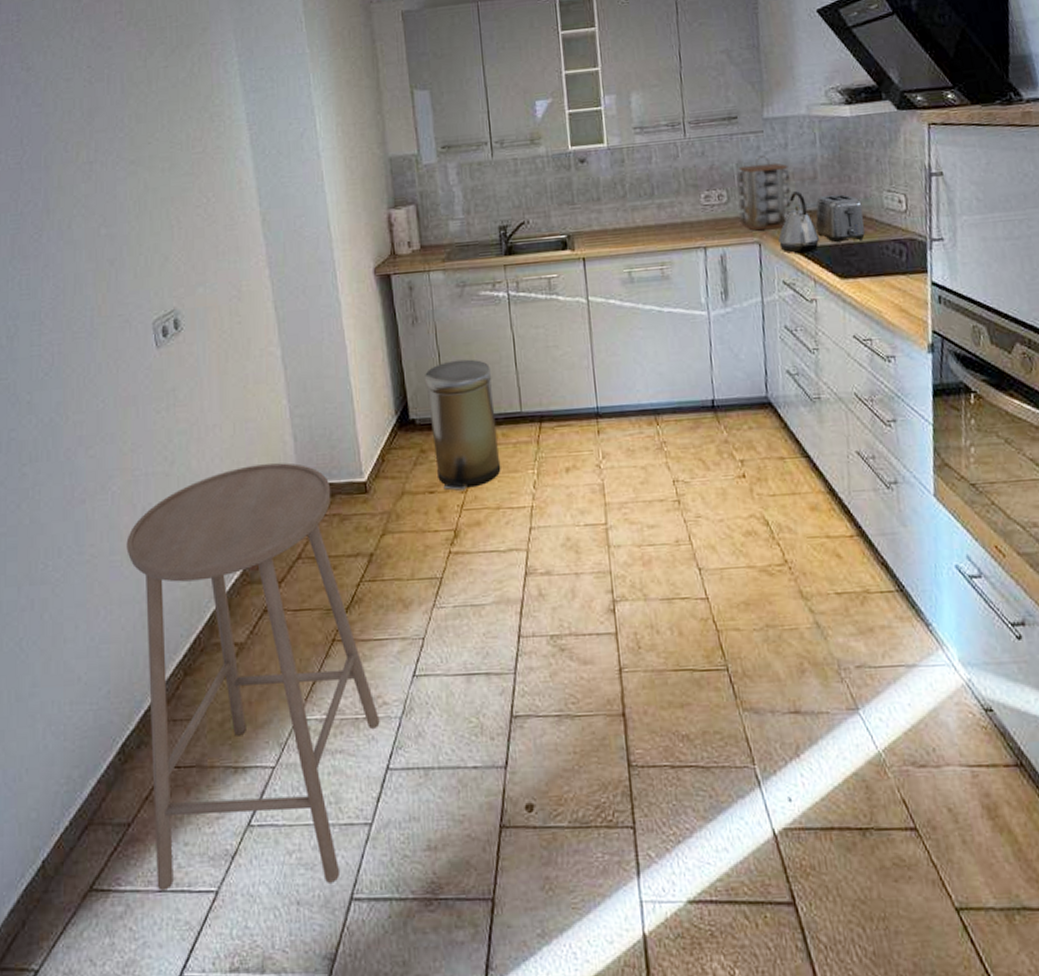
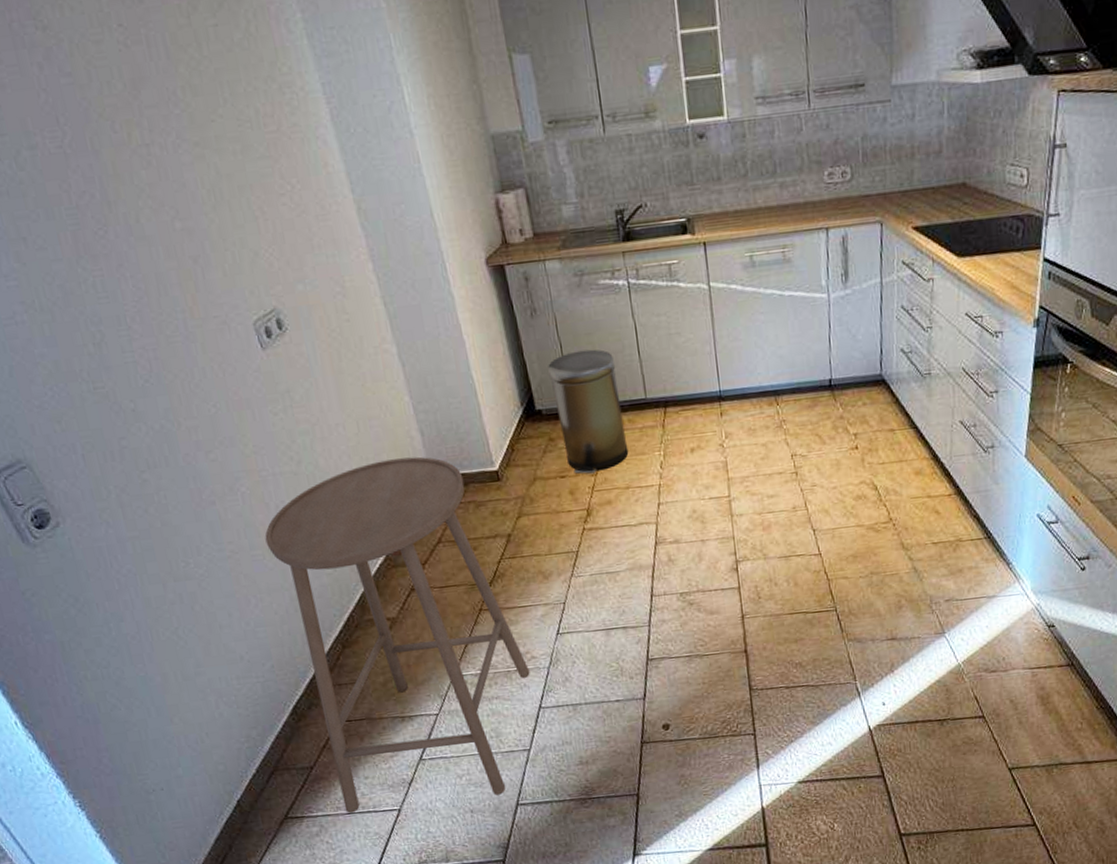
spice rack: present [736,155,791,231] -> none [861,127,915,210]
kettle: present [778,191,820,254] -> none [900,166,941,233]
toaster: present [815,194,865,242] -> none [937,169,986,220]

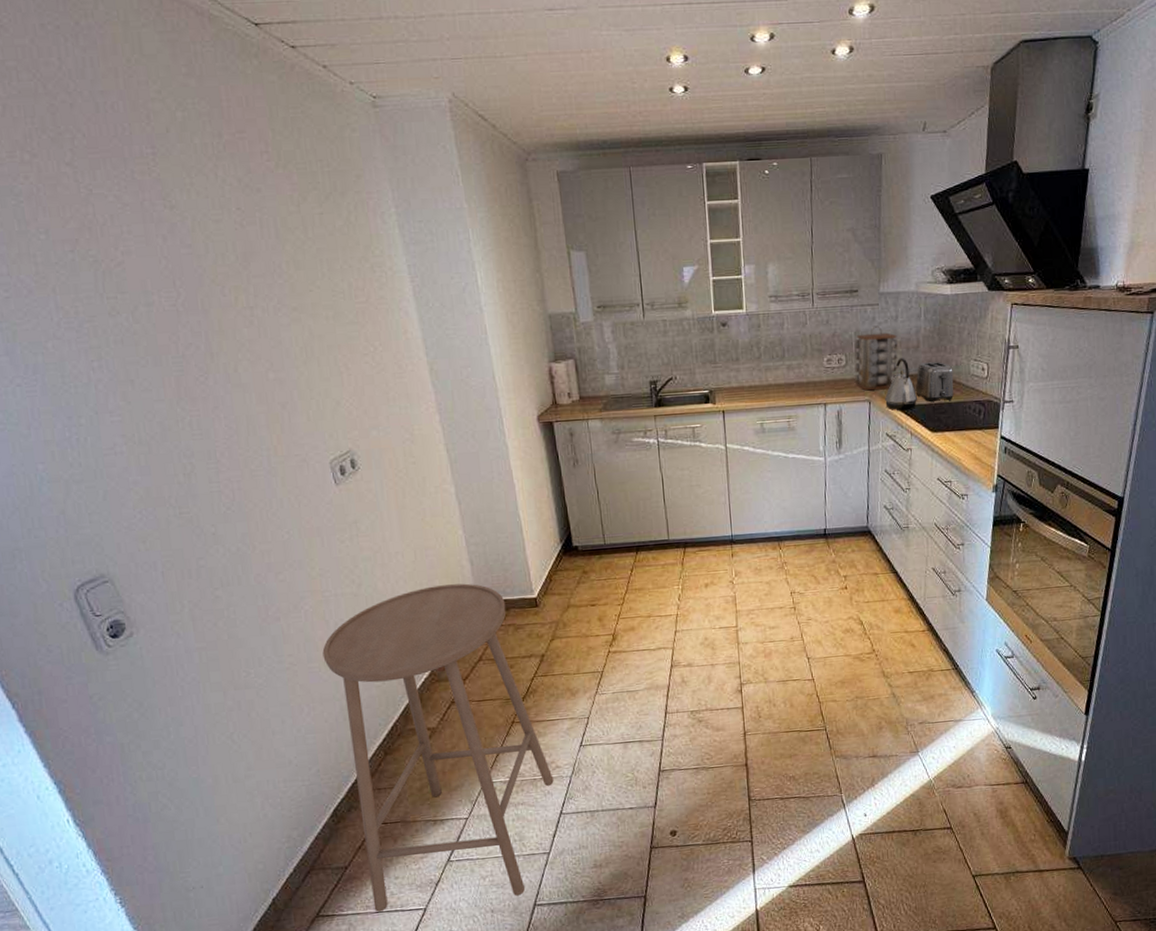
pedal bin: present [548,349,629,475] -> none [585,496,652,604]
spice rack: none [861,127,915,210] -> present [854,325,898,391]
kettle: none [900,166,941,233] -> present [885,358,918,411]
toaster: none [937,169,986,220] -> present [915,362,954,402]

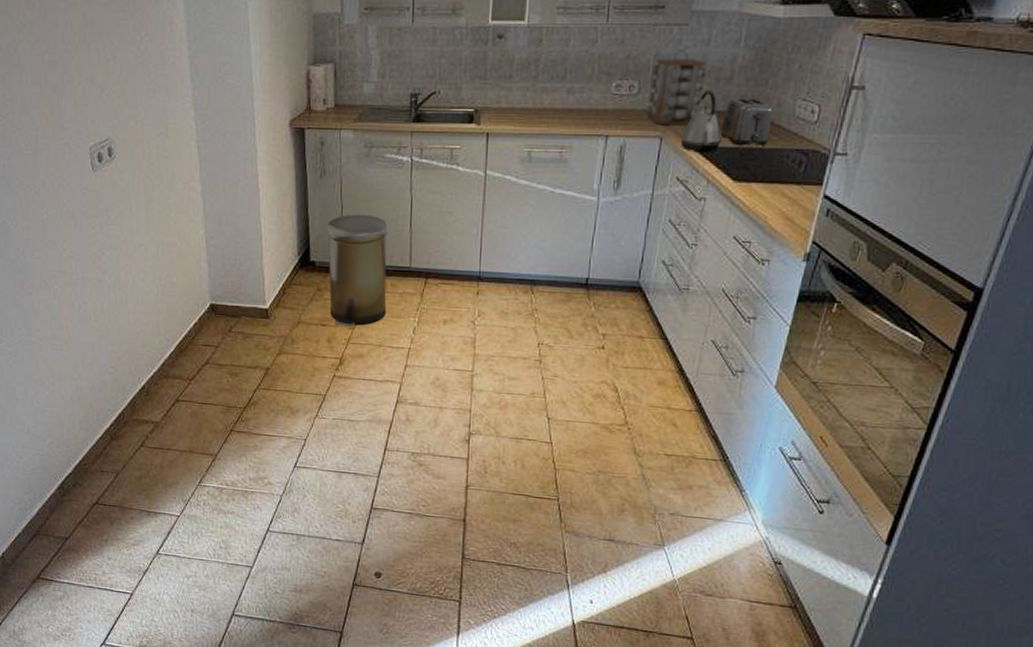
stool: present [322,583,554,912] -> none [66,282,265,602]
pedal bin: none [585,496,652,604] -> present [327,214,388,328]

